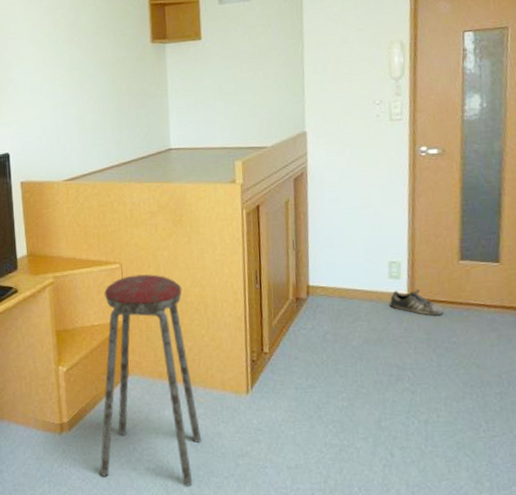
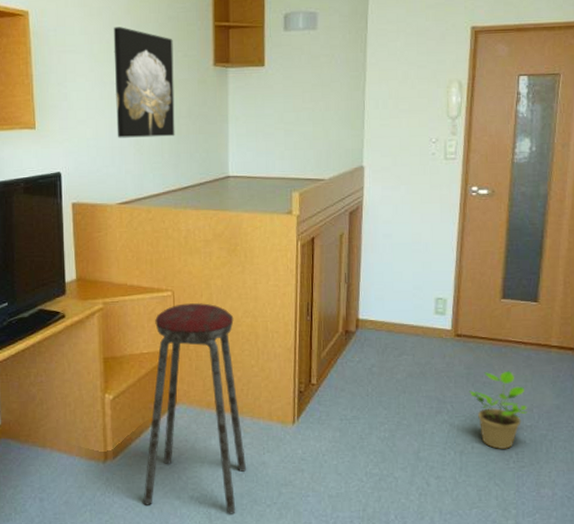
wall art: none [53,11,117,118] -> present [113,27,175,138]
shoe: present [389,288,444,316] -> none [434,324,484,352]
potted plant: none [430,335,496,418] -> present [469,370,527,449]

